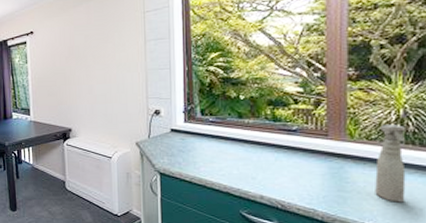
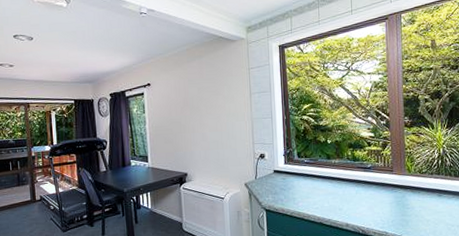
spray bottle: present [375,125,407,203] -> none [426,161,447,222]

